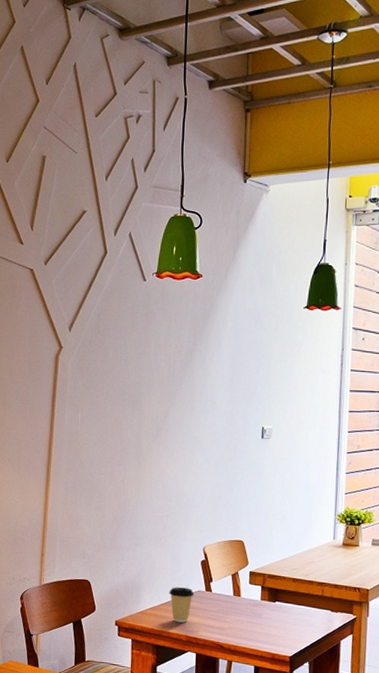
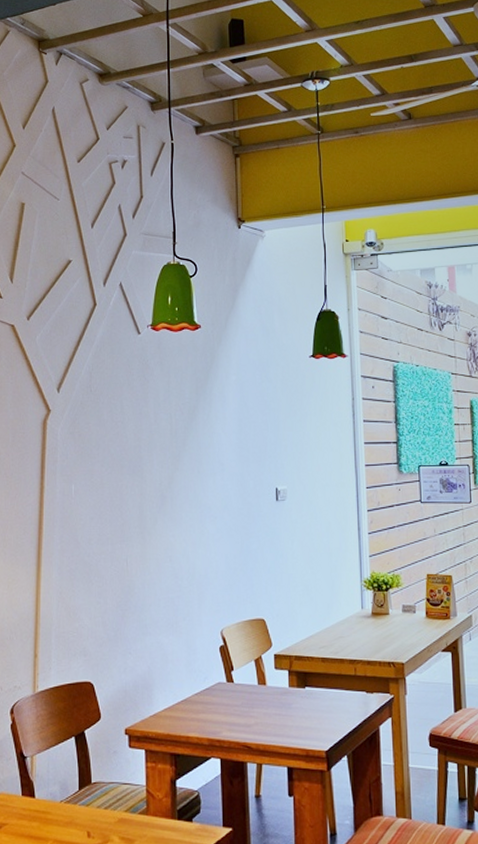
coffee cup: present [169,587,195,623] -> none [185,680,215,723]

